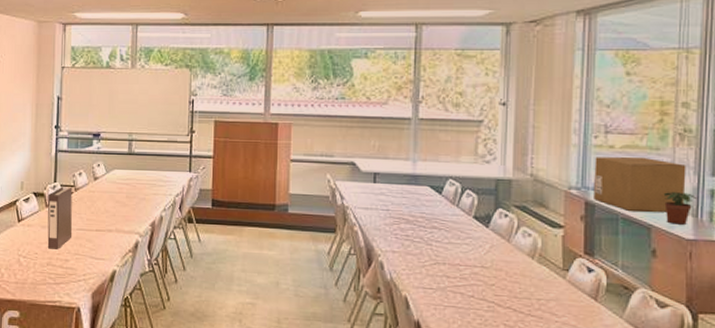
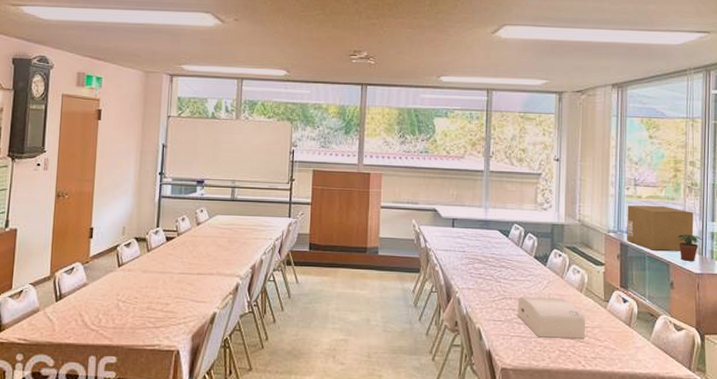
binder: present [47,186,73,250] -> none [148,231,175,293]
tissue dispenser: none [452,262,539,313] -> present [517,296,586,339]

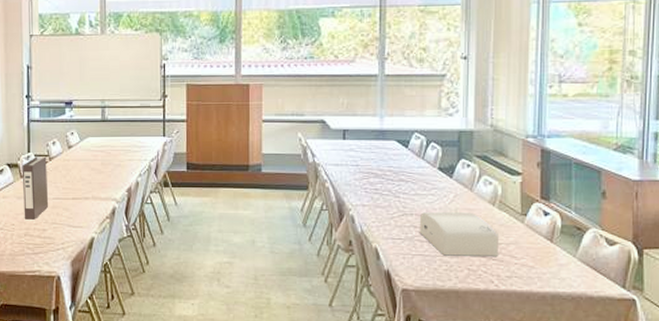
binder: none [148,231,175,293] -> present [23,156,49,220]
box: present [627,205,694,252] -> none [549,104,633,157]
potted plant: present [679,234,702,261] -> none [613,136,643,167]

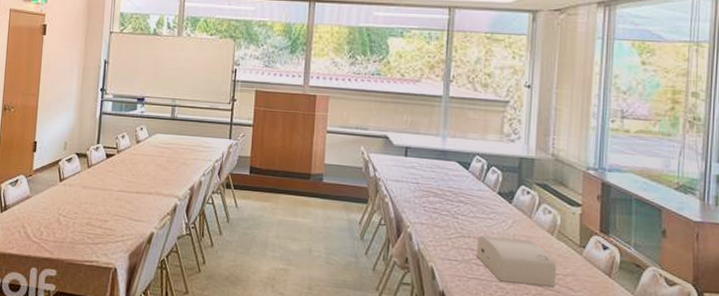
binder: present [23,156,49,220] -> none [87,148,115,210]

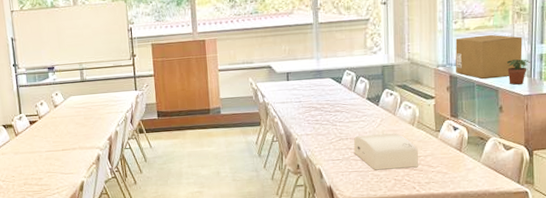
box: none [610,140,695,196] -> present [455,34,523,79]
potted plant: none [674,176,705,207] -> present [507,59,531,85]

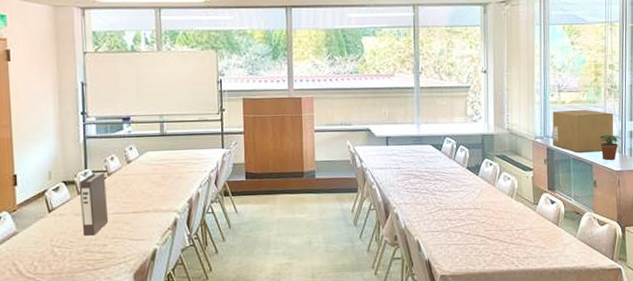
binder: none [16,116,43,171] -> present [80,172,109,236]
tissue dispenser: present [353,133,419,170] -> none [453,204,518,244]

